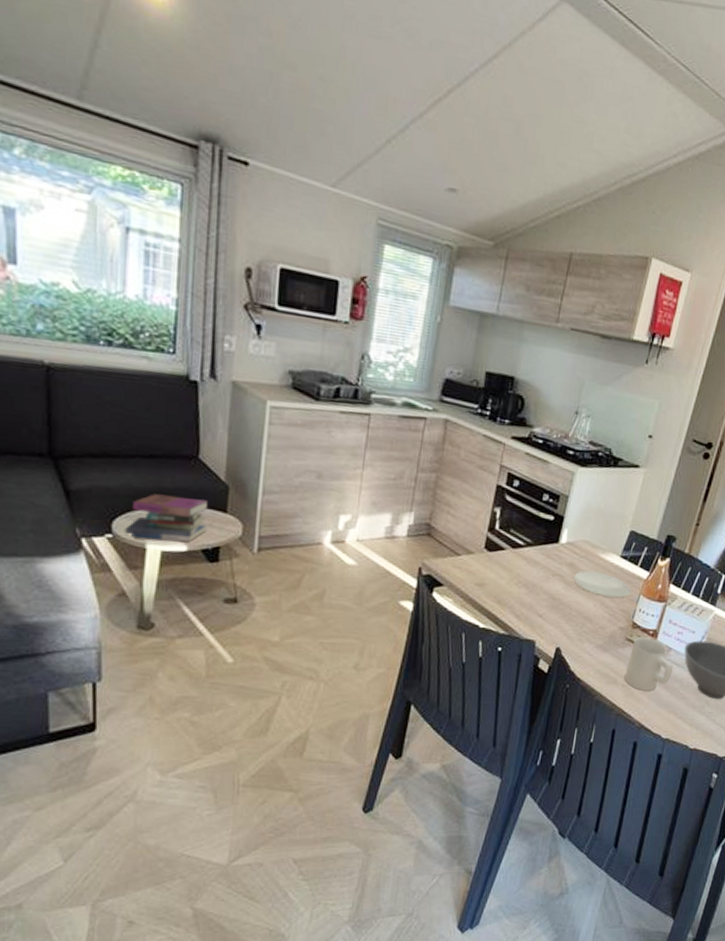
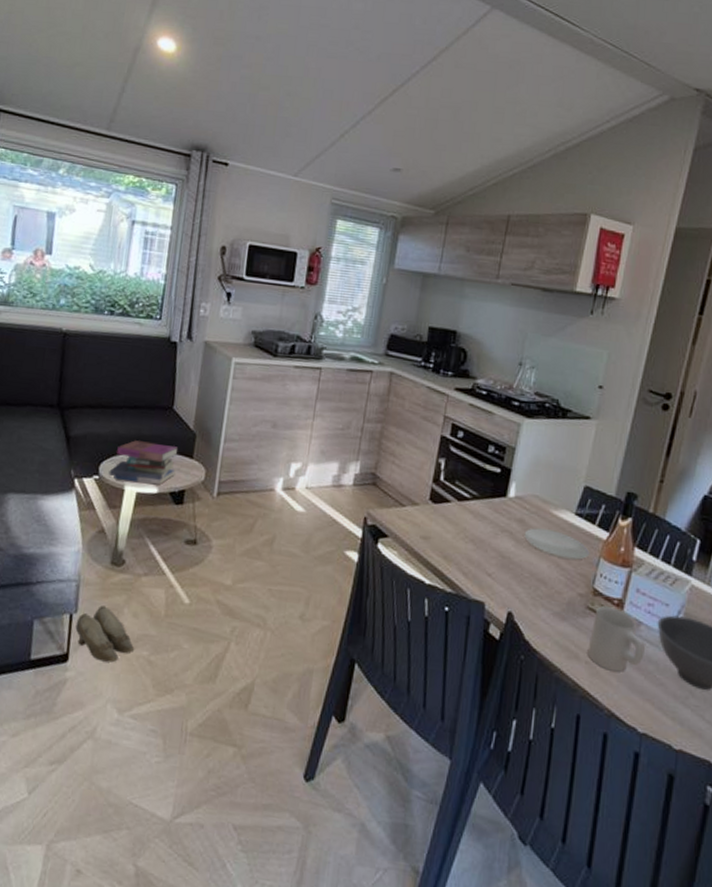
slippers: none [101,671,174,727] -> present [75,605,135,663]

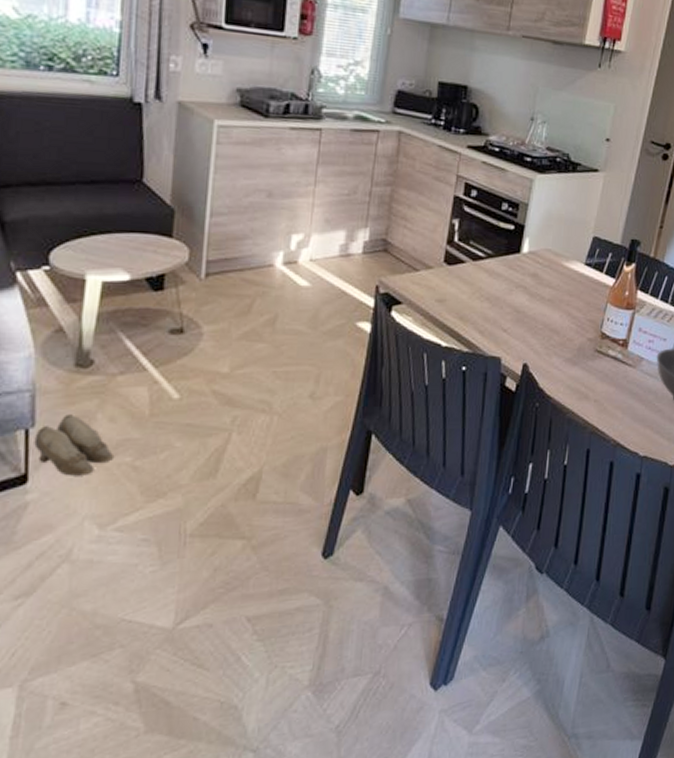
books: present [108,440,179,485] -> none [63,221,153,271]
plate: present [524,528,590,561] -> none [537,281,599,309]
cup: present [587,606,645,672] -> none [596,348,646,405]

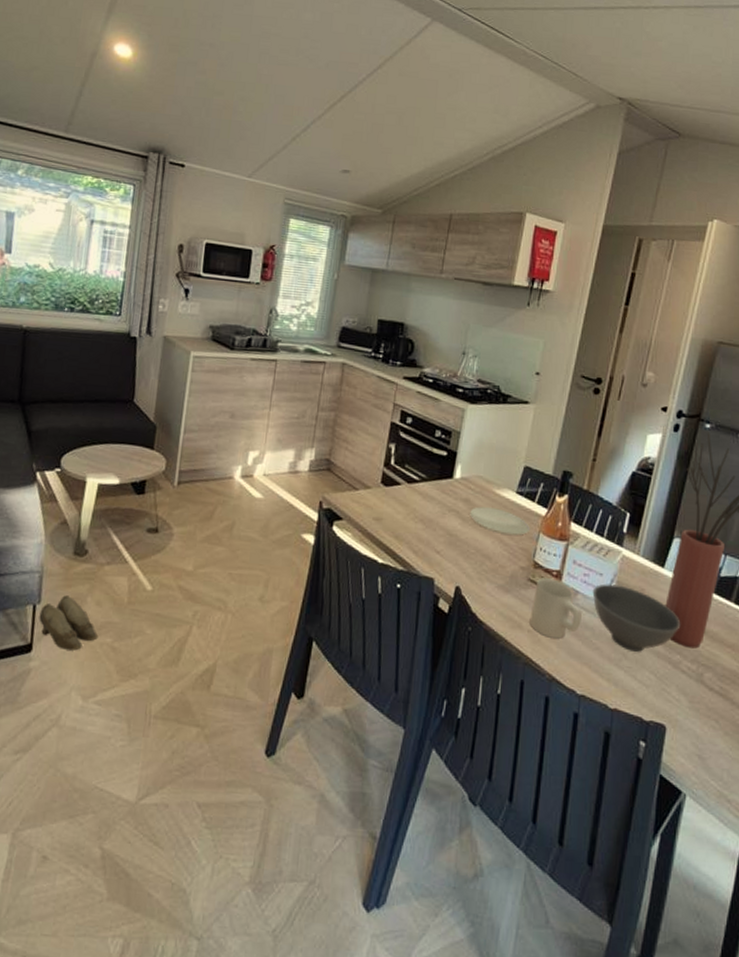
plate: none [537,281,599,309] -> present [470,507,531,537]
cup: none [596,348,646,405] -> present [529,578,582,639]

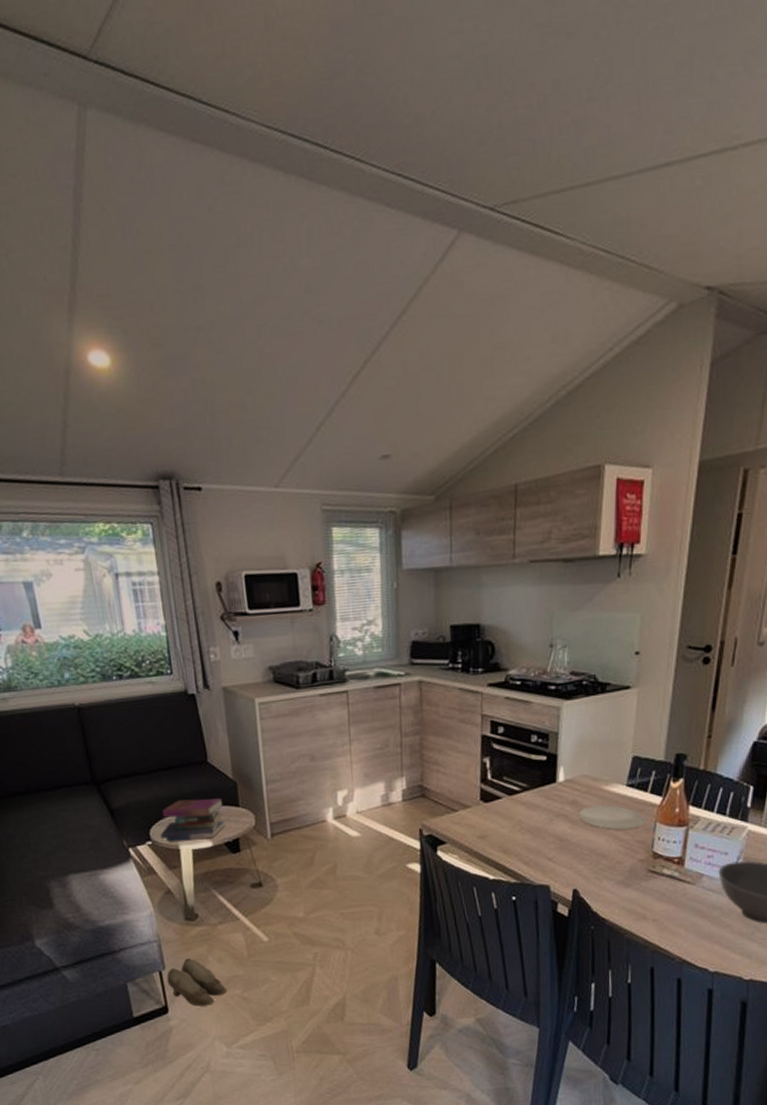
books: none [70,433,140,476] -> present [160,798,226,841]
cup: present [529,578,582,639] -> none [653,866,709,924]

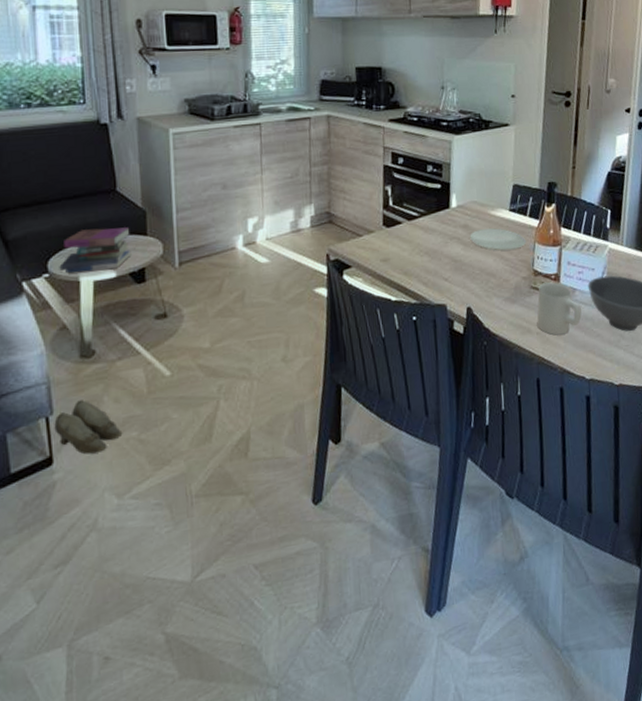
cup: none [653,866,709,924] -> present [536,282,582,335]

